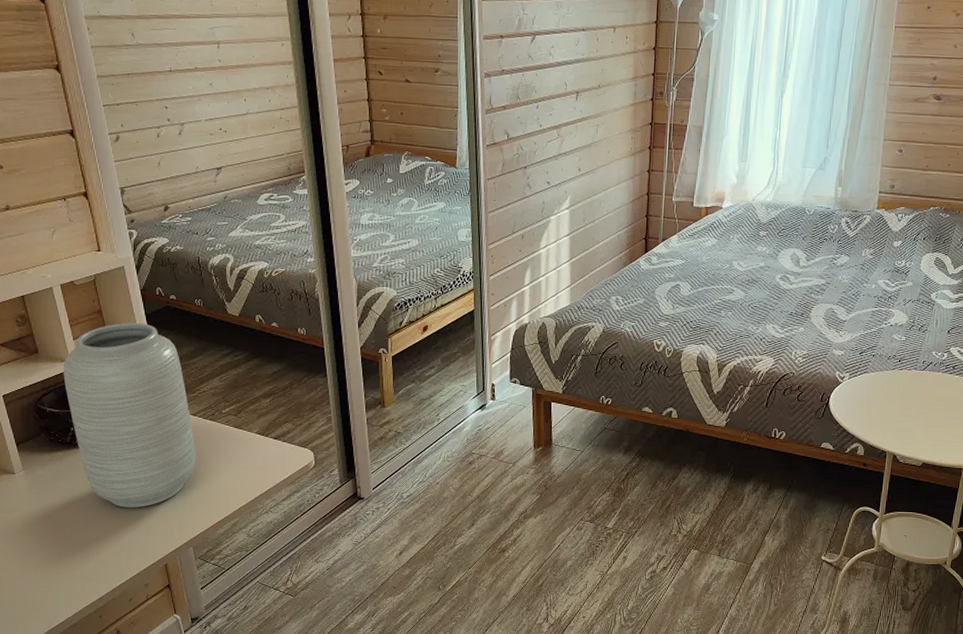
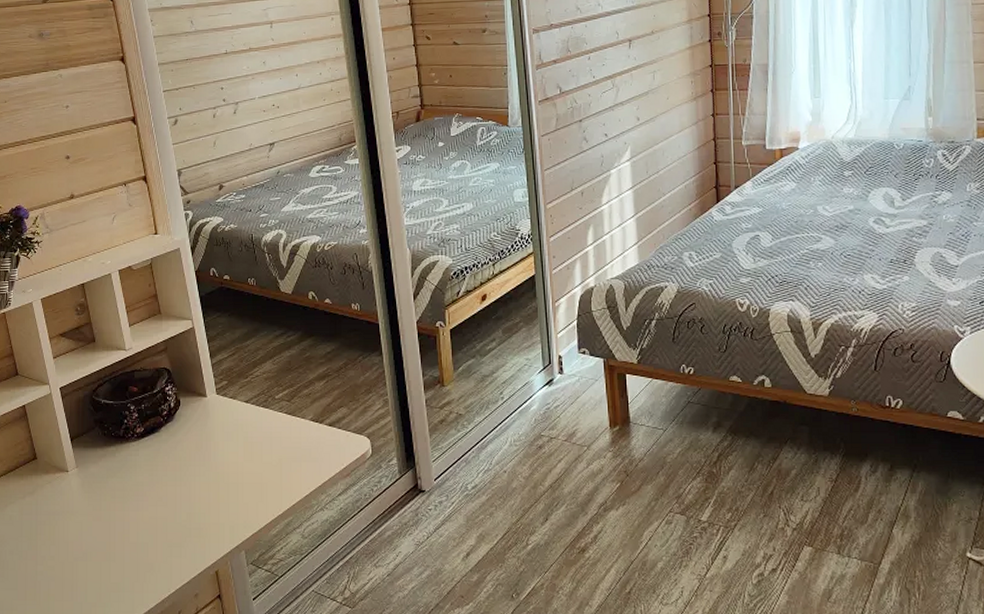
vase: present [63,322,196,508] -> none [118,305,248,507]

